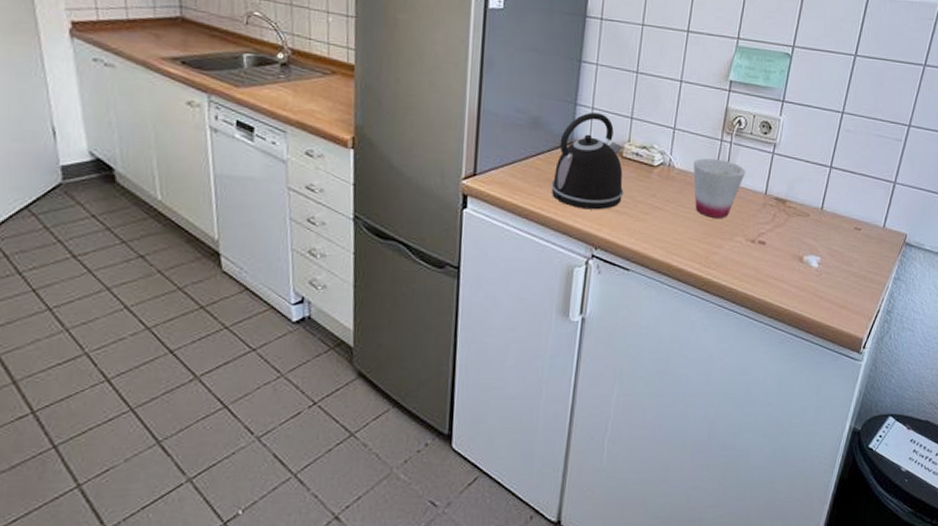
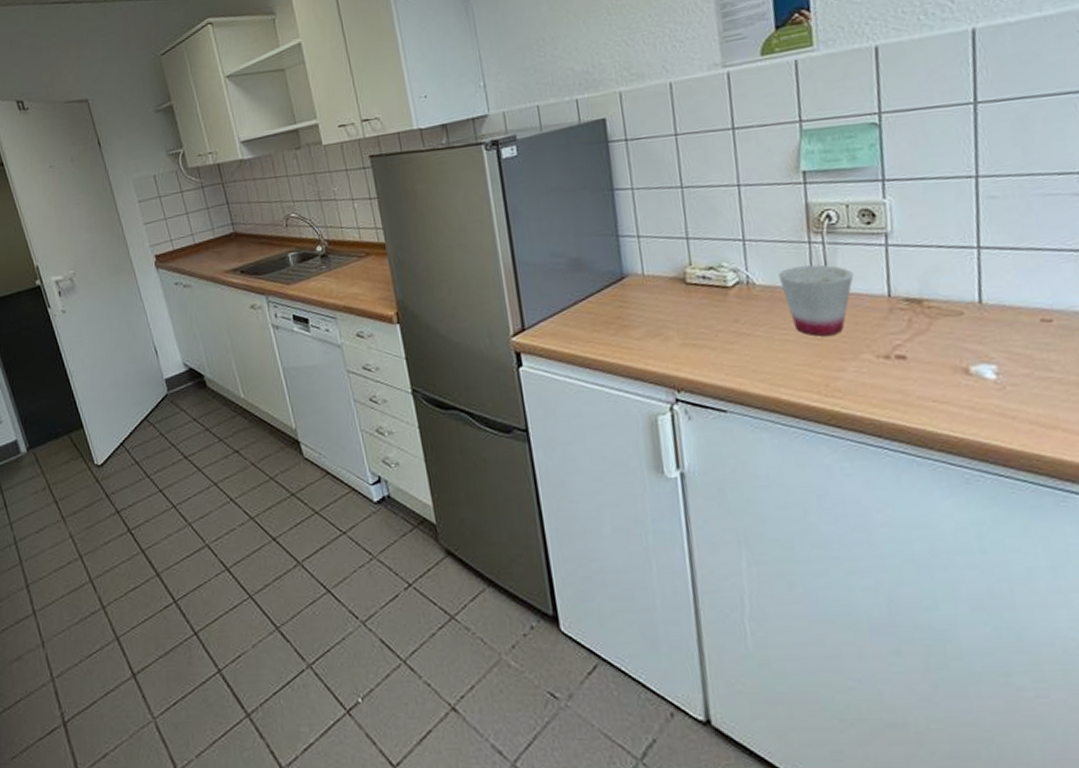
kettle: present [551,112,624,210] -> none [608,240,698,349]

